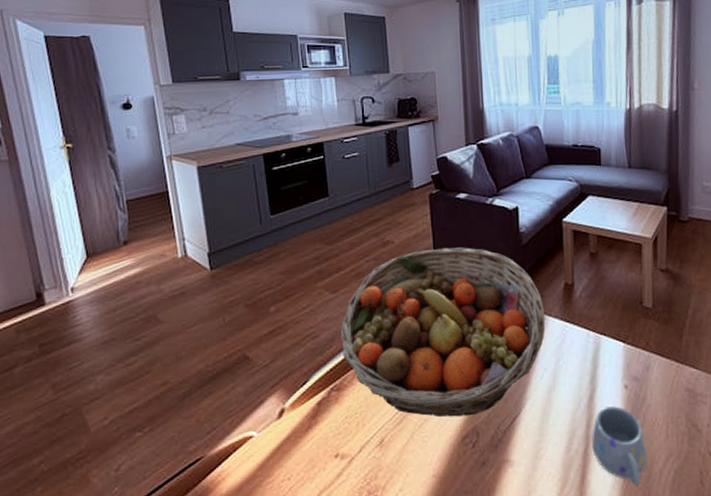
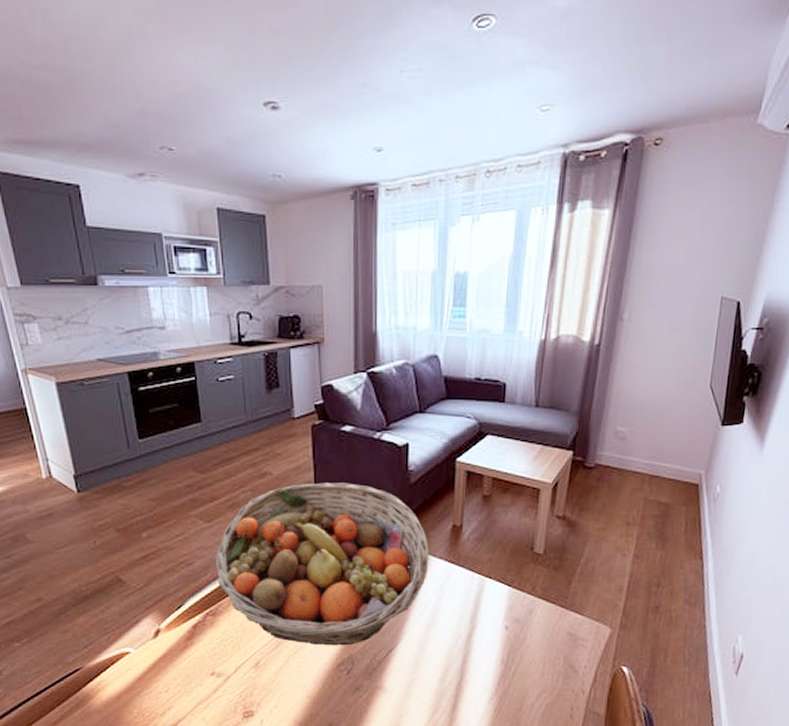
mug: present [592,406,647,486] -> none [466,645,521,716]

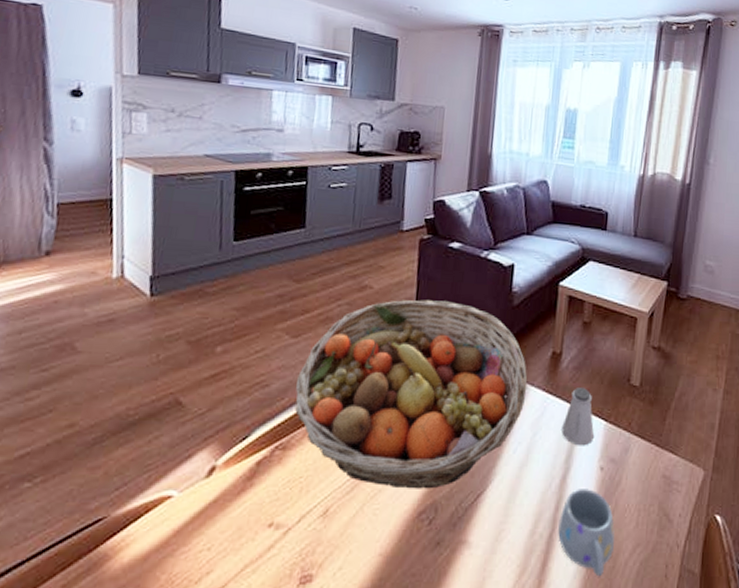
saltshaker: none [466,557,499,609] -> present [562,388,595,446]
mug: none [466,645,521,716] -> present [558,489,615,577]

